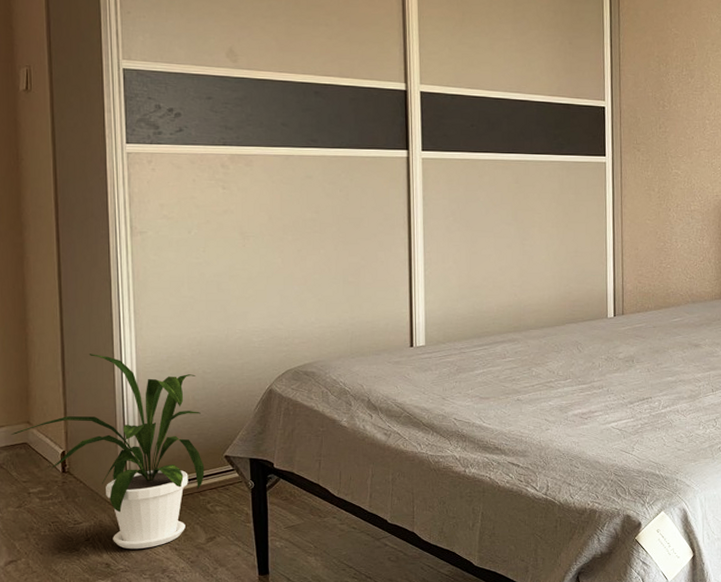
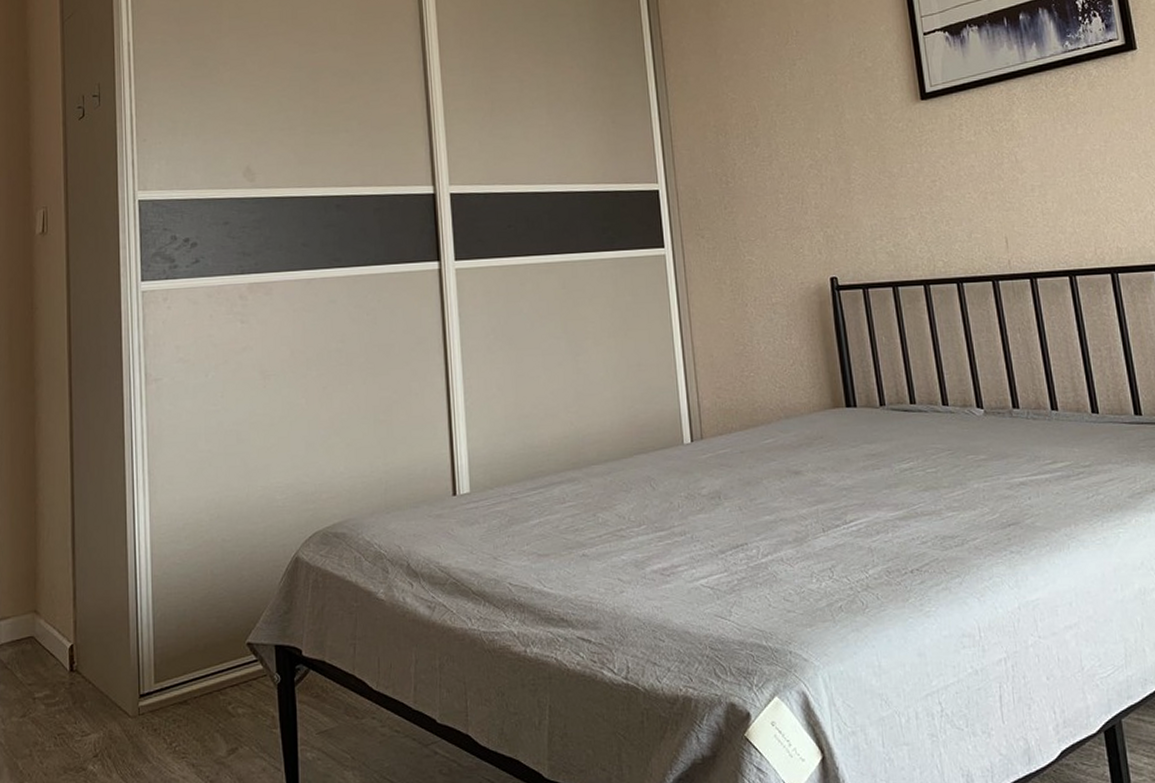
house plant: present [12,354,205,550] -> none [18,525,225,767]

